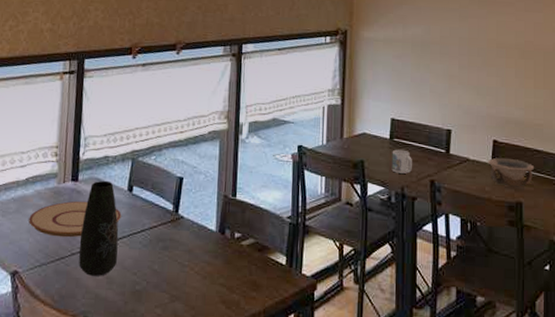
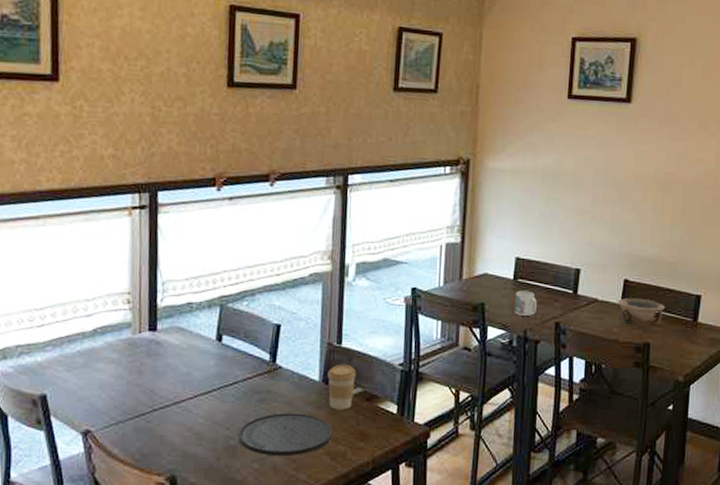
plate: present [29,200,122,238] -> none [100,352,210,393]
vase: present [79,180,119,276] -> none [161,329,207,432]
plate: none [144,261,228,303] -> present [238,413,333,457]
coffee cup: none [223,215,250,260] -> present [328,364,357,410]

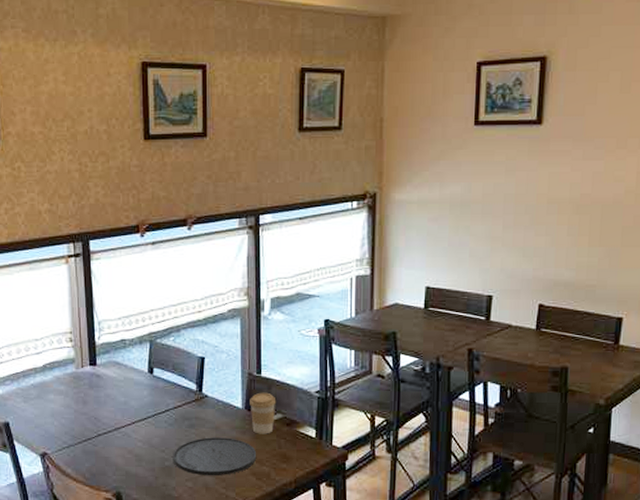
mug: present [514,290,537,316] -> none [426,319,449,343]
bowl: present [616,297,665,327] -> none [531,322,583,351]

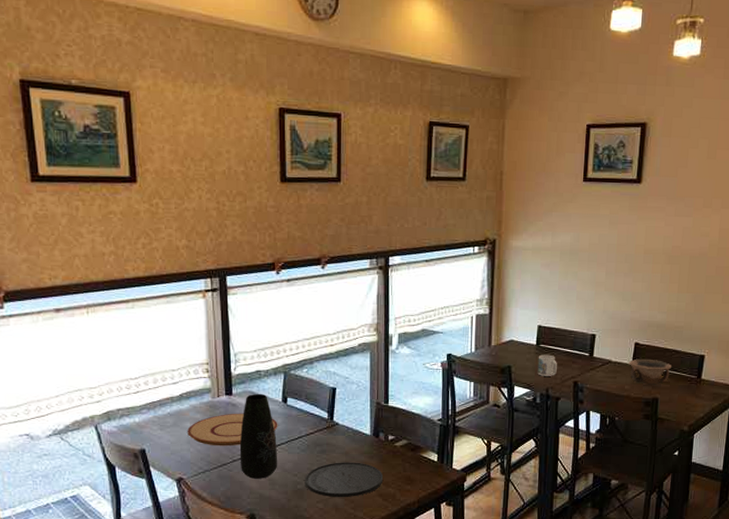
plate: none [51,384,144,420] -> present [187,413,278,446]
vase: none [104,363,144,455] -> present [239,393,277,479]
coffee cup: present [250,392,277,434] -> none [377,420,402,459]
mug: none [426,319,449,343] -> present [537,354,557,376]
bowl: none [531,322,583,351] -> present [628,358,671,384]

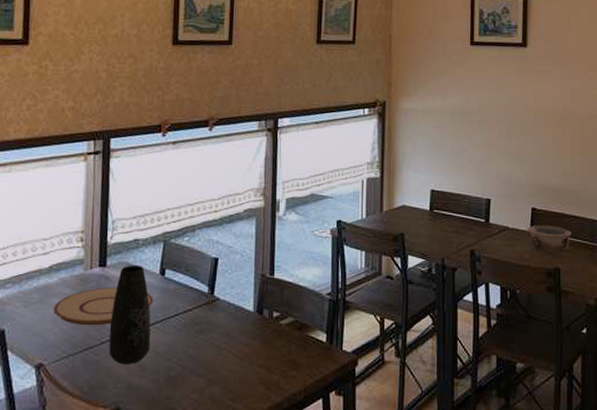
plate: present [305,462,384,498] -> none [179,344,267,387]
mug: present [537,354,557,376] -> none [432,220,452,245]

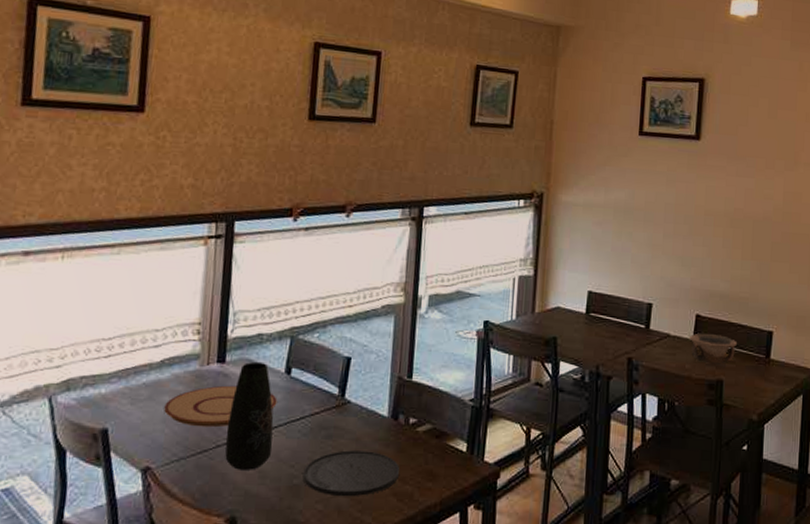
plate: none [179,344,267,387] -> present [302,450,400,497]

